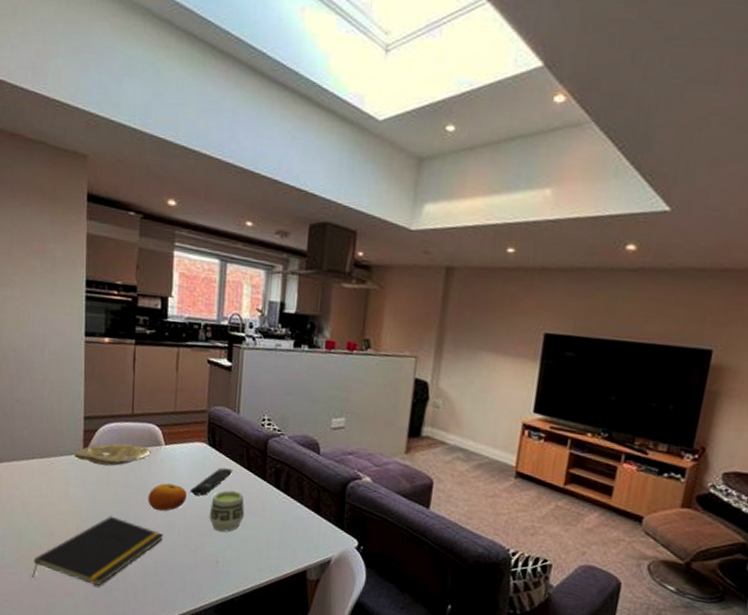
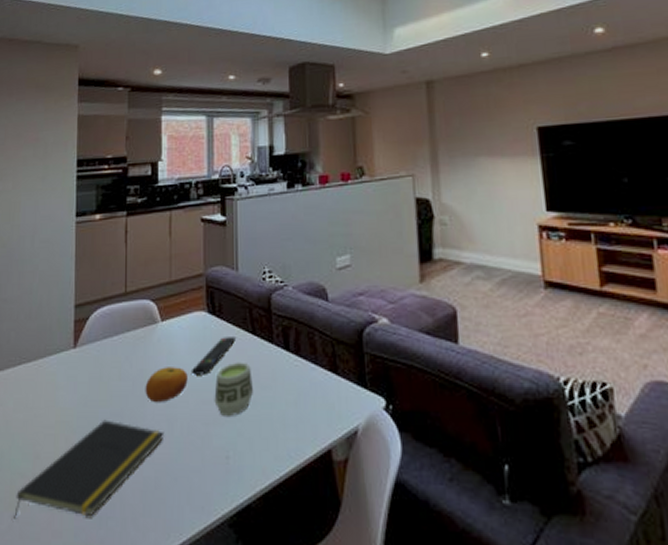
plate: present [74,443,151,466] -> none [63,327,147,359]

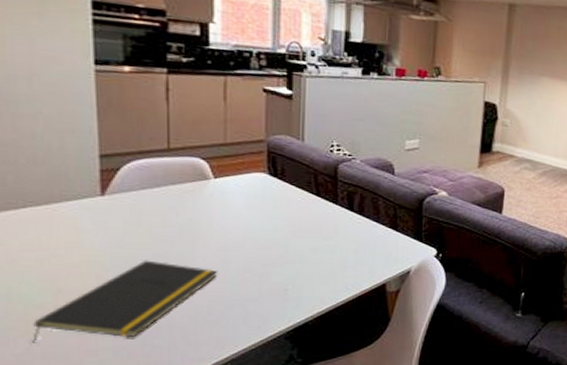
fruit: present [145,367,188,403] -> none [195,218,245,248]
remote control: present [191,337,237,375] -> none [248,196,300,226]
cup: present [214,362,253,418] -> none [273,217,315,260]

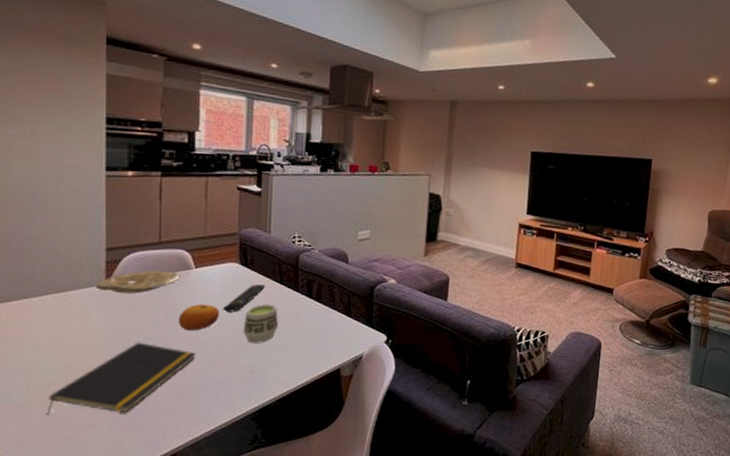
plate: none [87,180,196,207] -> present [95,270,181,294]
fruit: none [195,218,245,248] -> present [178,304,219,332]
remote control: none [248,196,300,226] -> present [222,284,266,312]
cup: none [273,217,315,260] -> present [243,303,278,344]

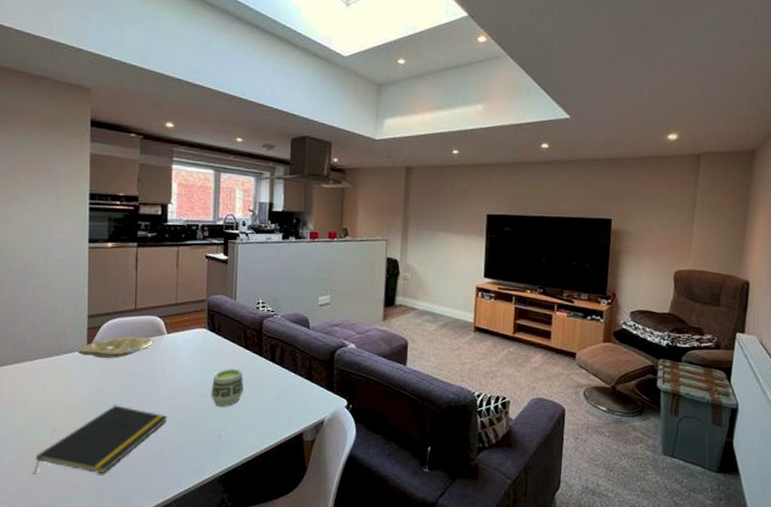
fruit: present [178,304,219,332] -> none [151,368,189,395]
remote control: present [222,284,266,312] -> none [192,349,232,376]

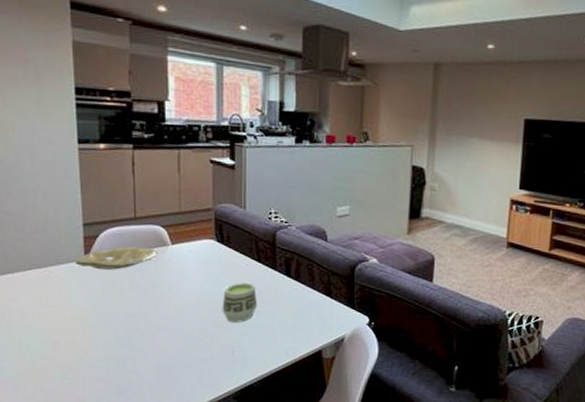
notepad: present [34,405,168,475] -> none [37,318,177,389]

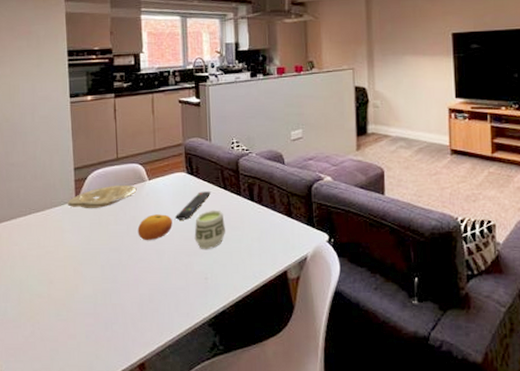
fruit: none [157,281,198,309] -> present [137,214,173,241]
remote control: none [200,262,243,290] -> present [174,191,212,220]

